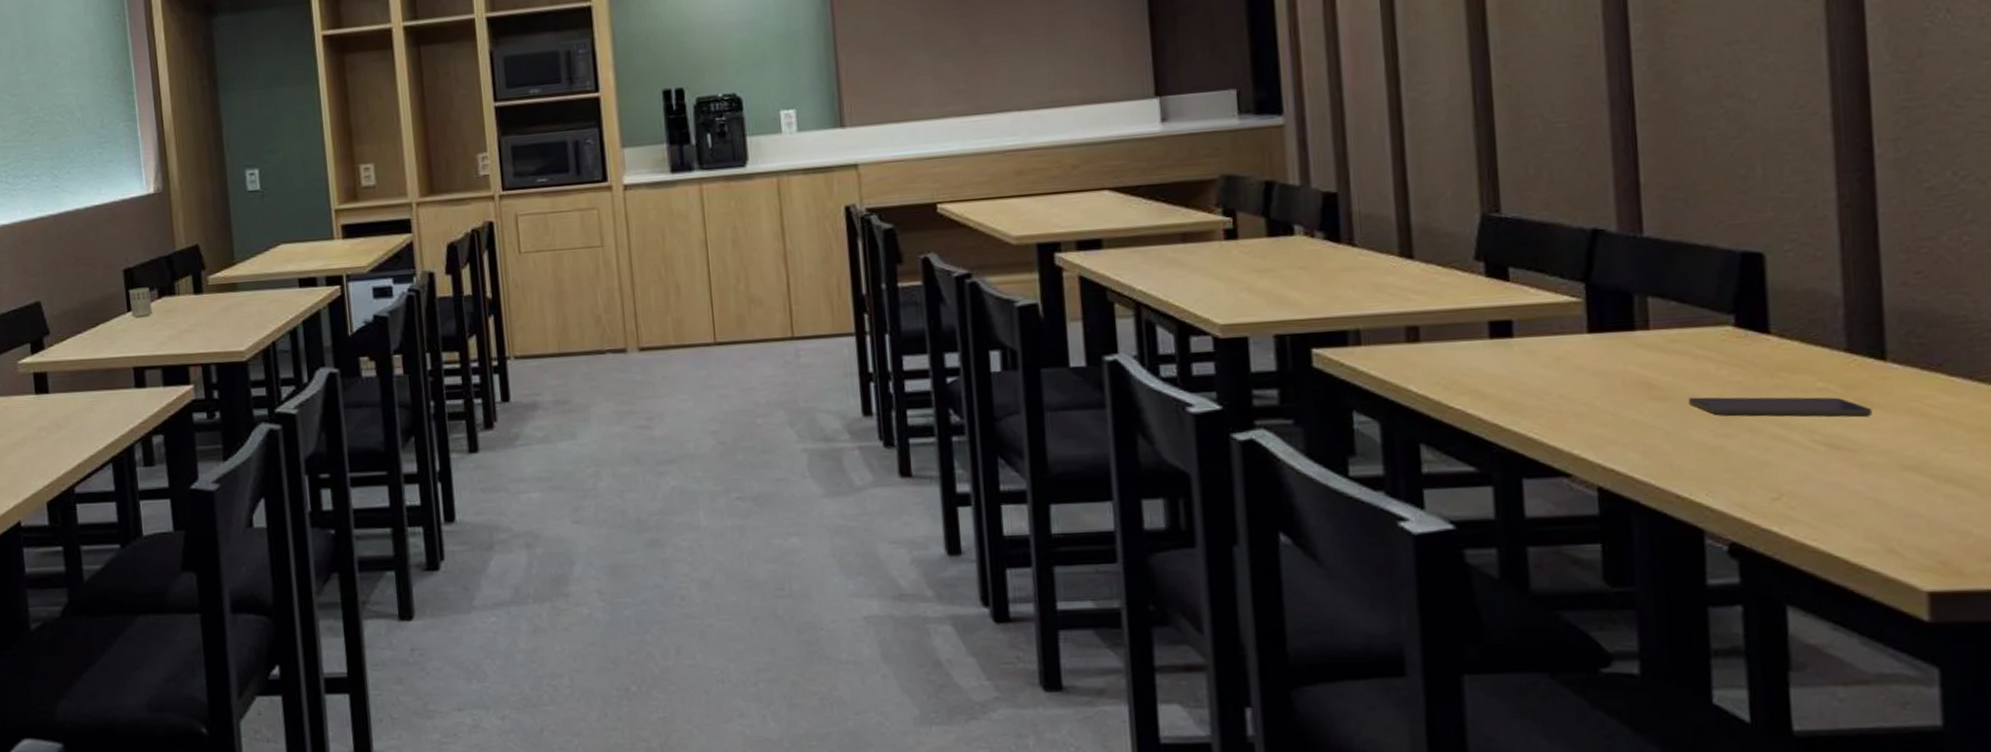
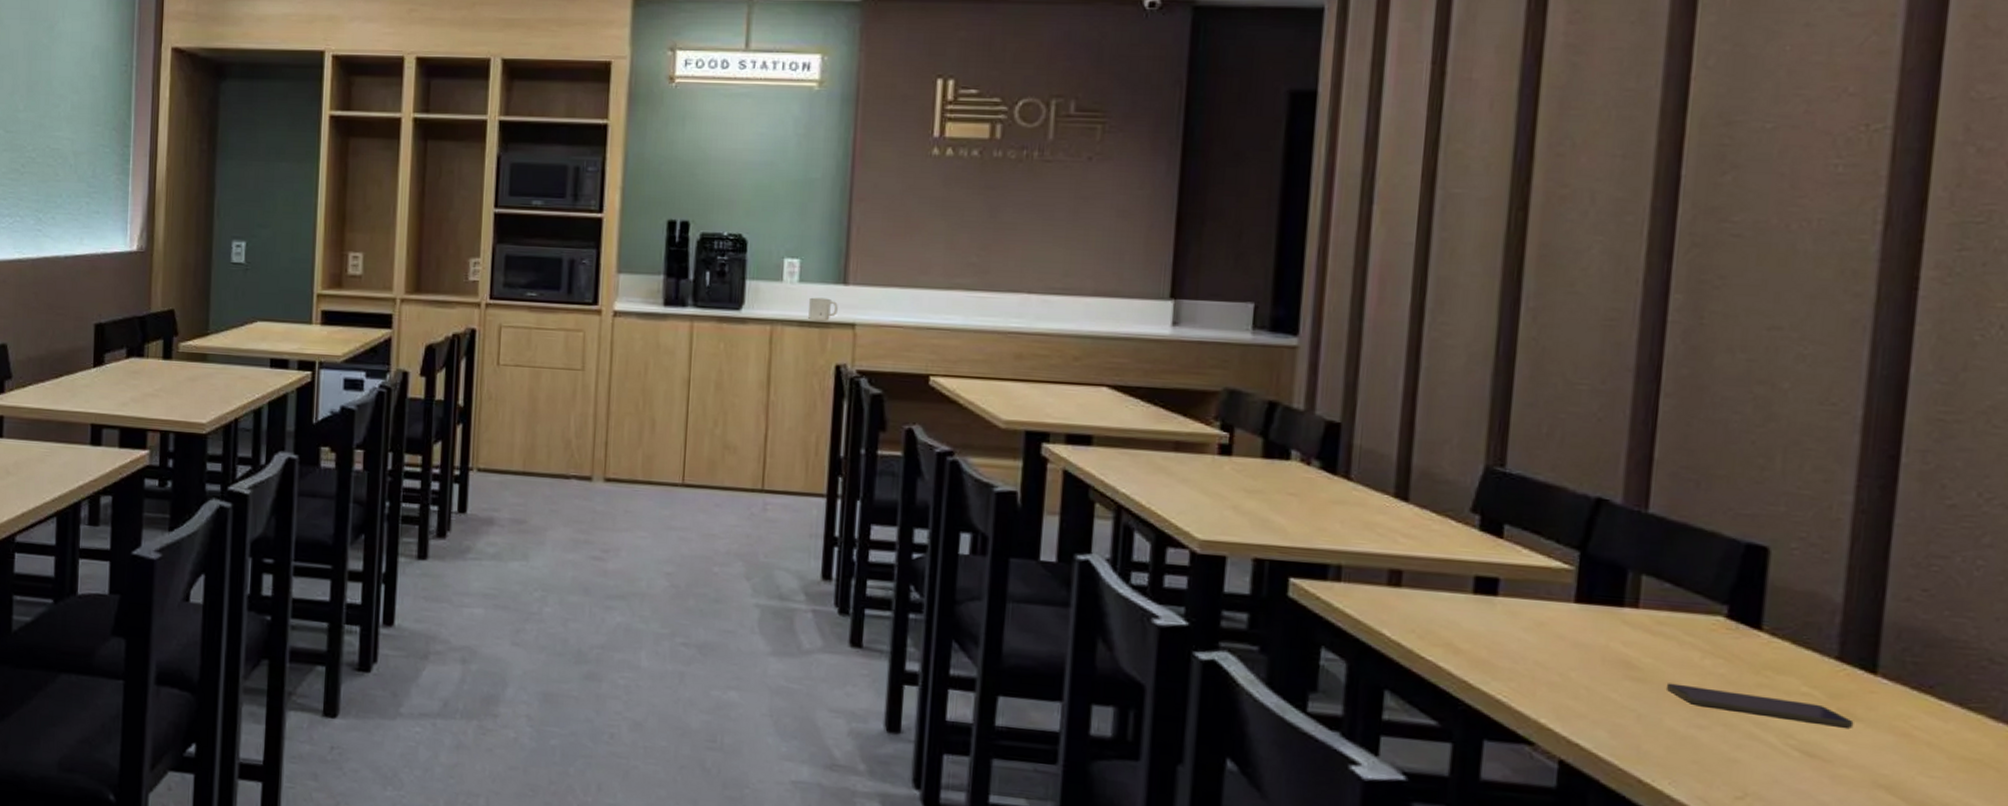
cup: present [129,287,152,318] -> none [97,344,119,376]
mug: none [809,143,839,167] -> present [808,297,838,321]

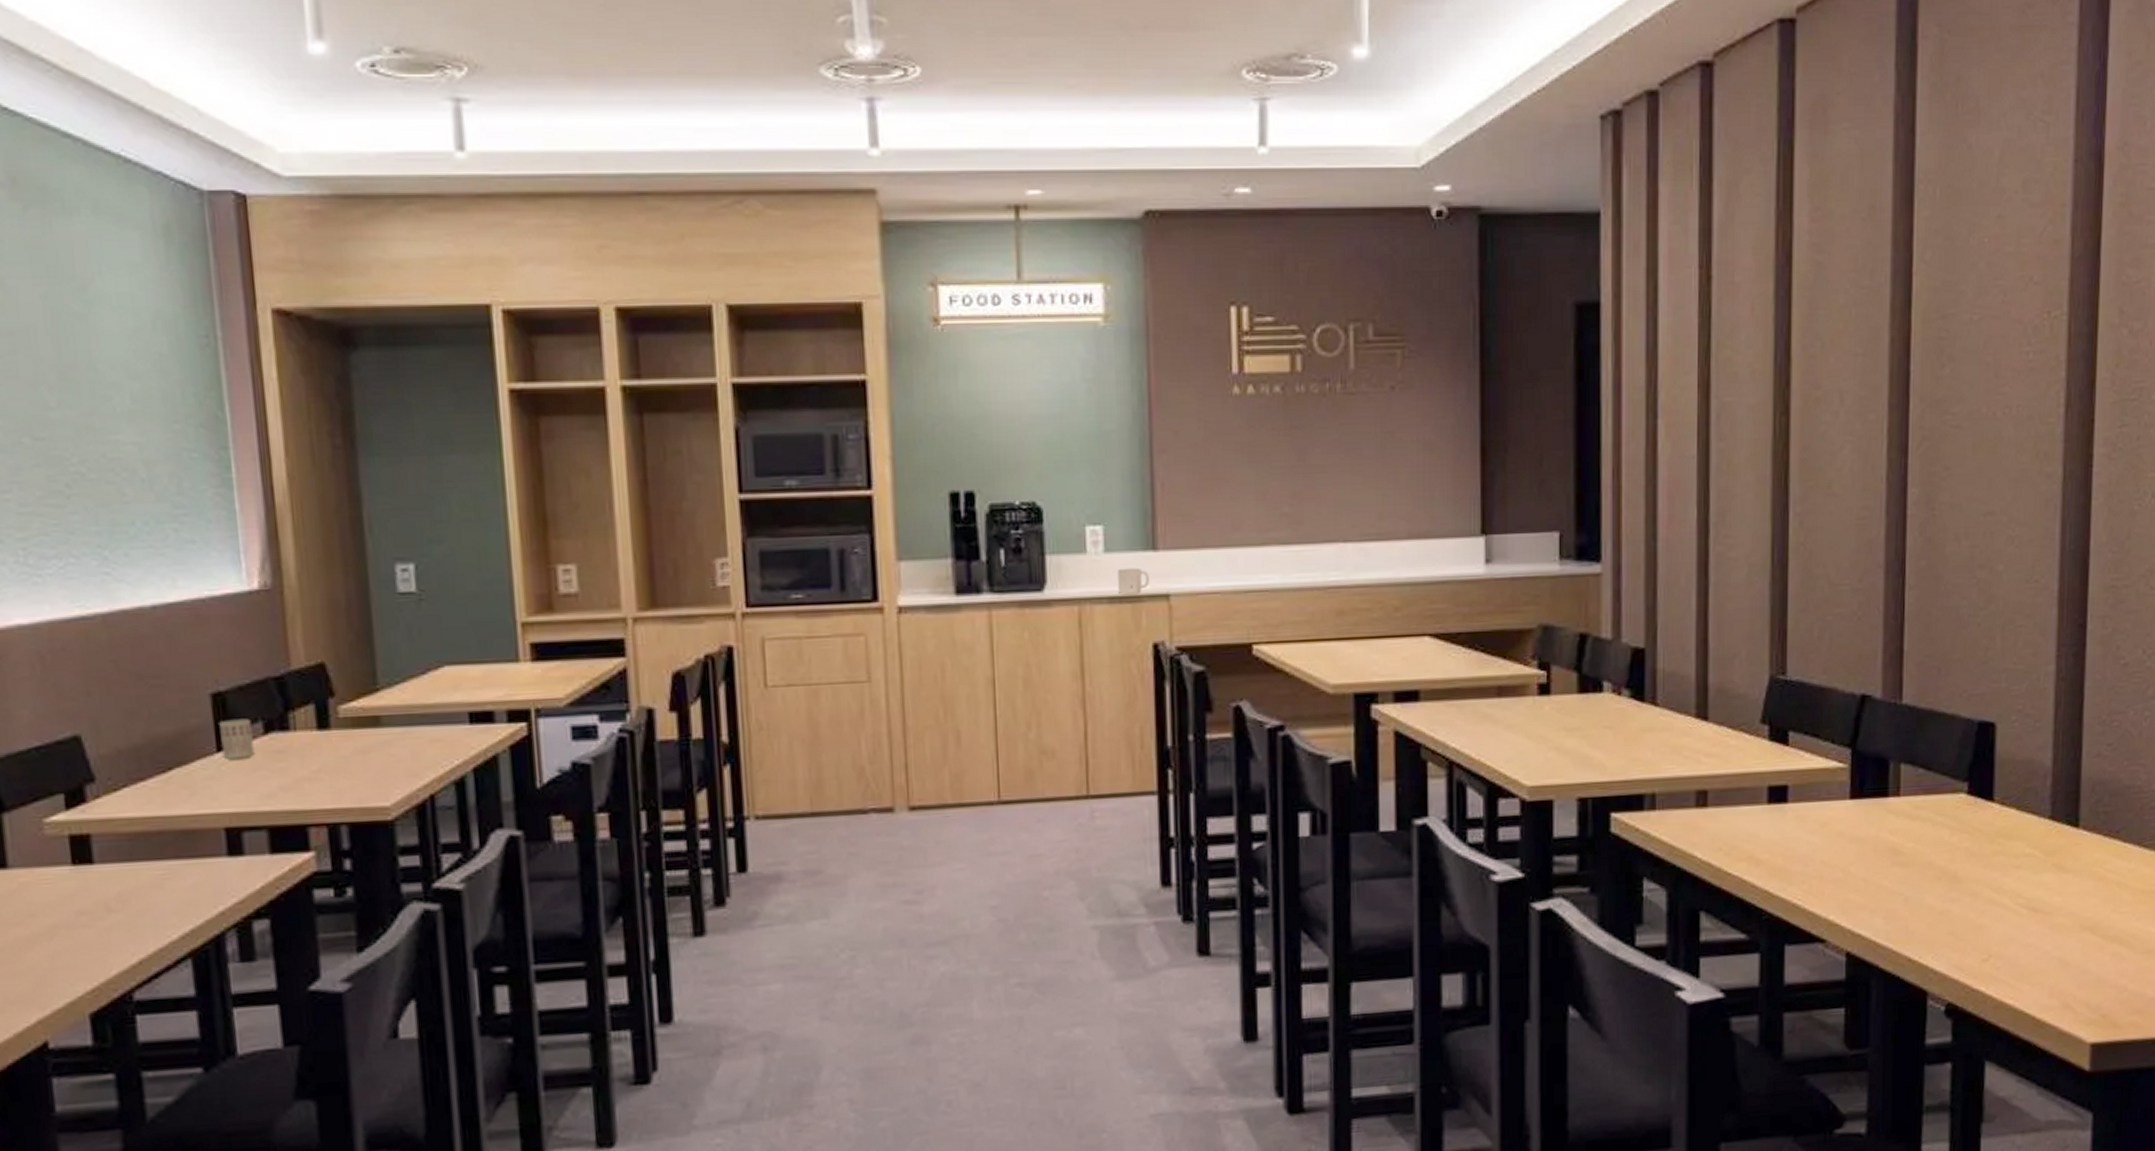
cup: none [97,344,119,376] -> present [219,718,255,761]
smartphone: present [1665,683,1854,728] -> none [1925,862,2065,882]

